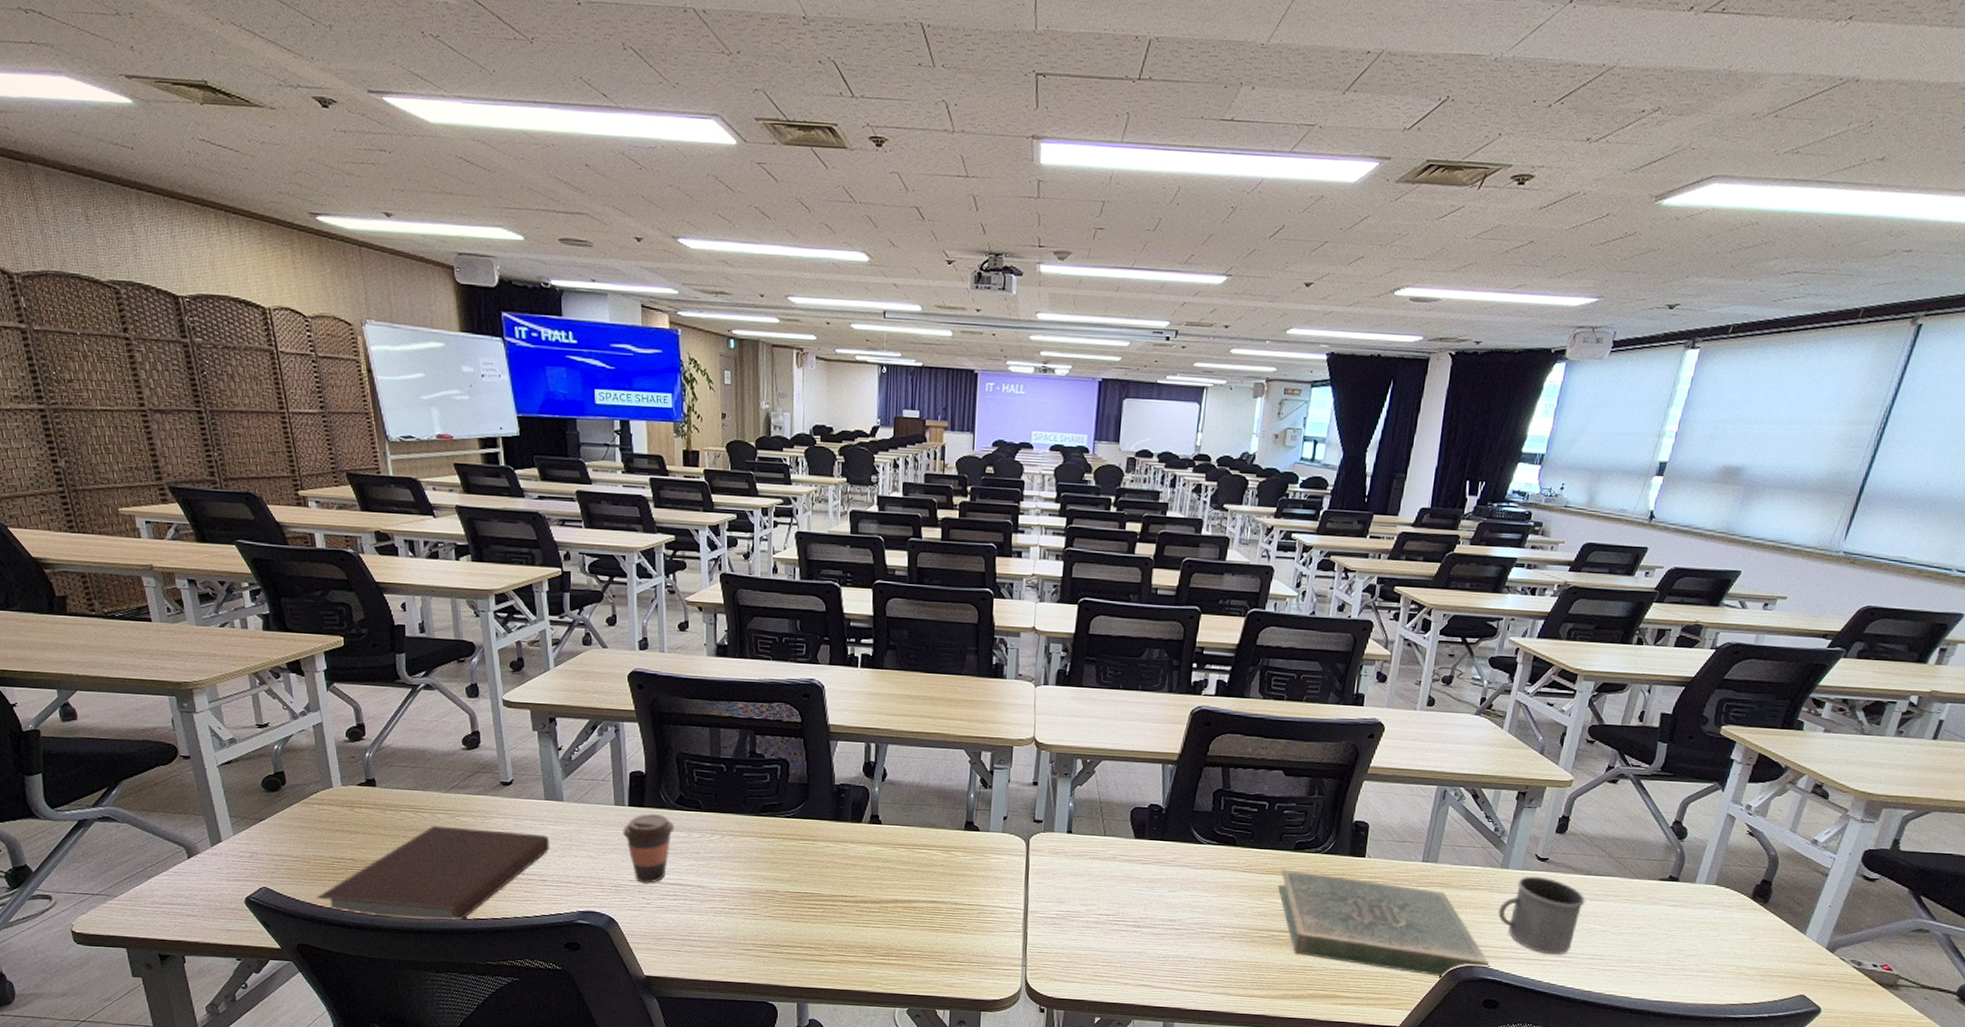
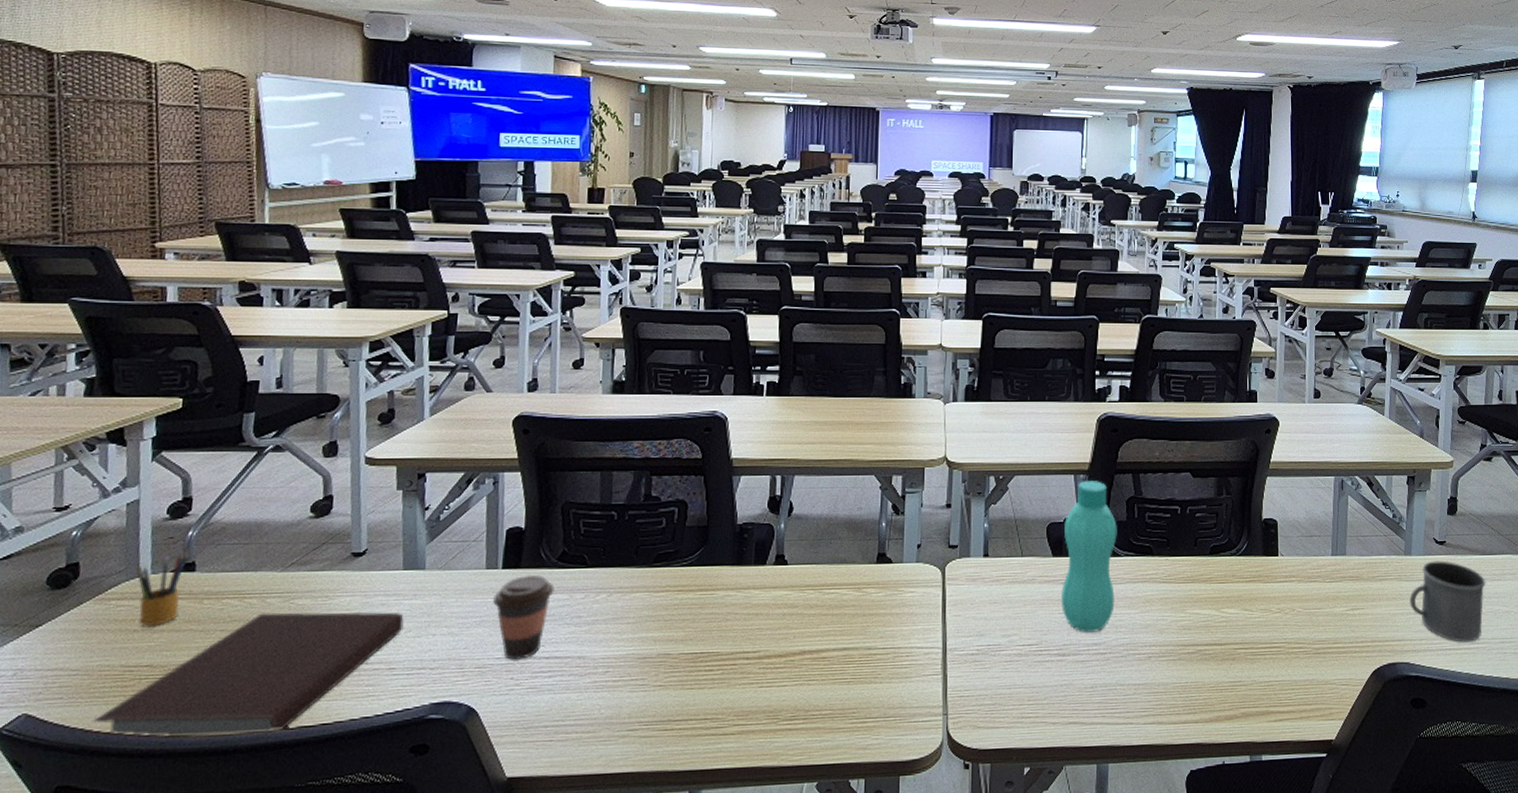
pencil box: none [330,766,369,828] -> present [136,547,189,626]
bottle: none [1140,770,1202,910] -> present [1061,481,1117,633]
book: present [1278,869,1489,978] -> none [1199,576,1409,679]

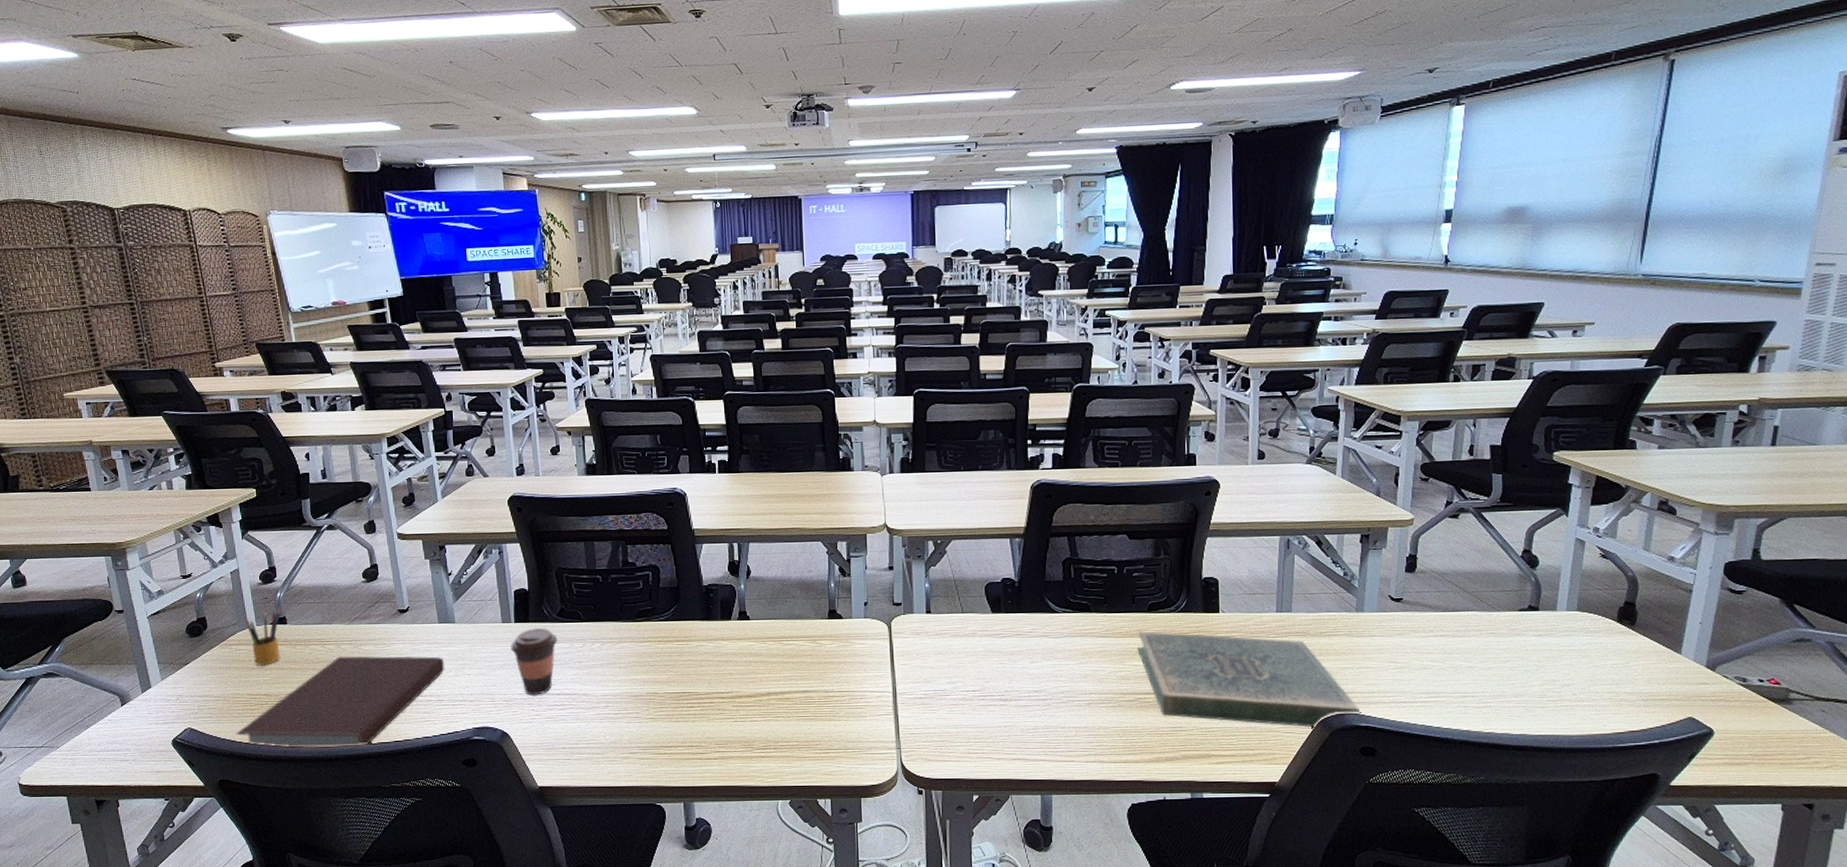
bottle: present [1061,481,1117,633] -> none [1002,544,1054,681]
book: none [1199,576,1409,679] -> present [1137,631,1359,728]
mug: present [1409,560,1486,642] -> none [1361,617,1447,696]

